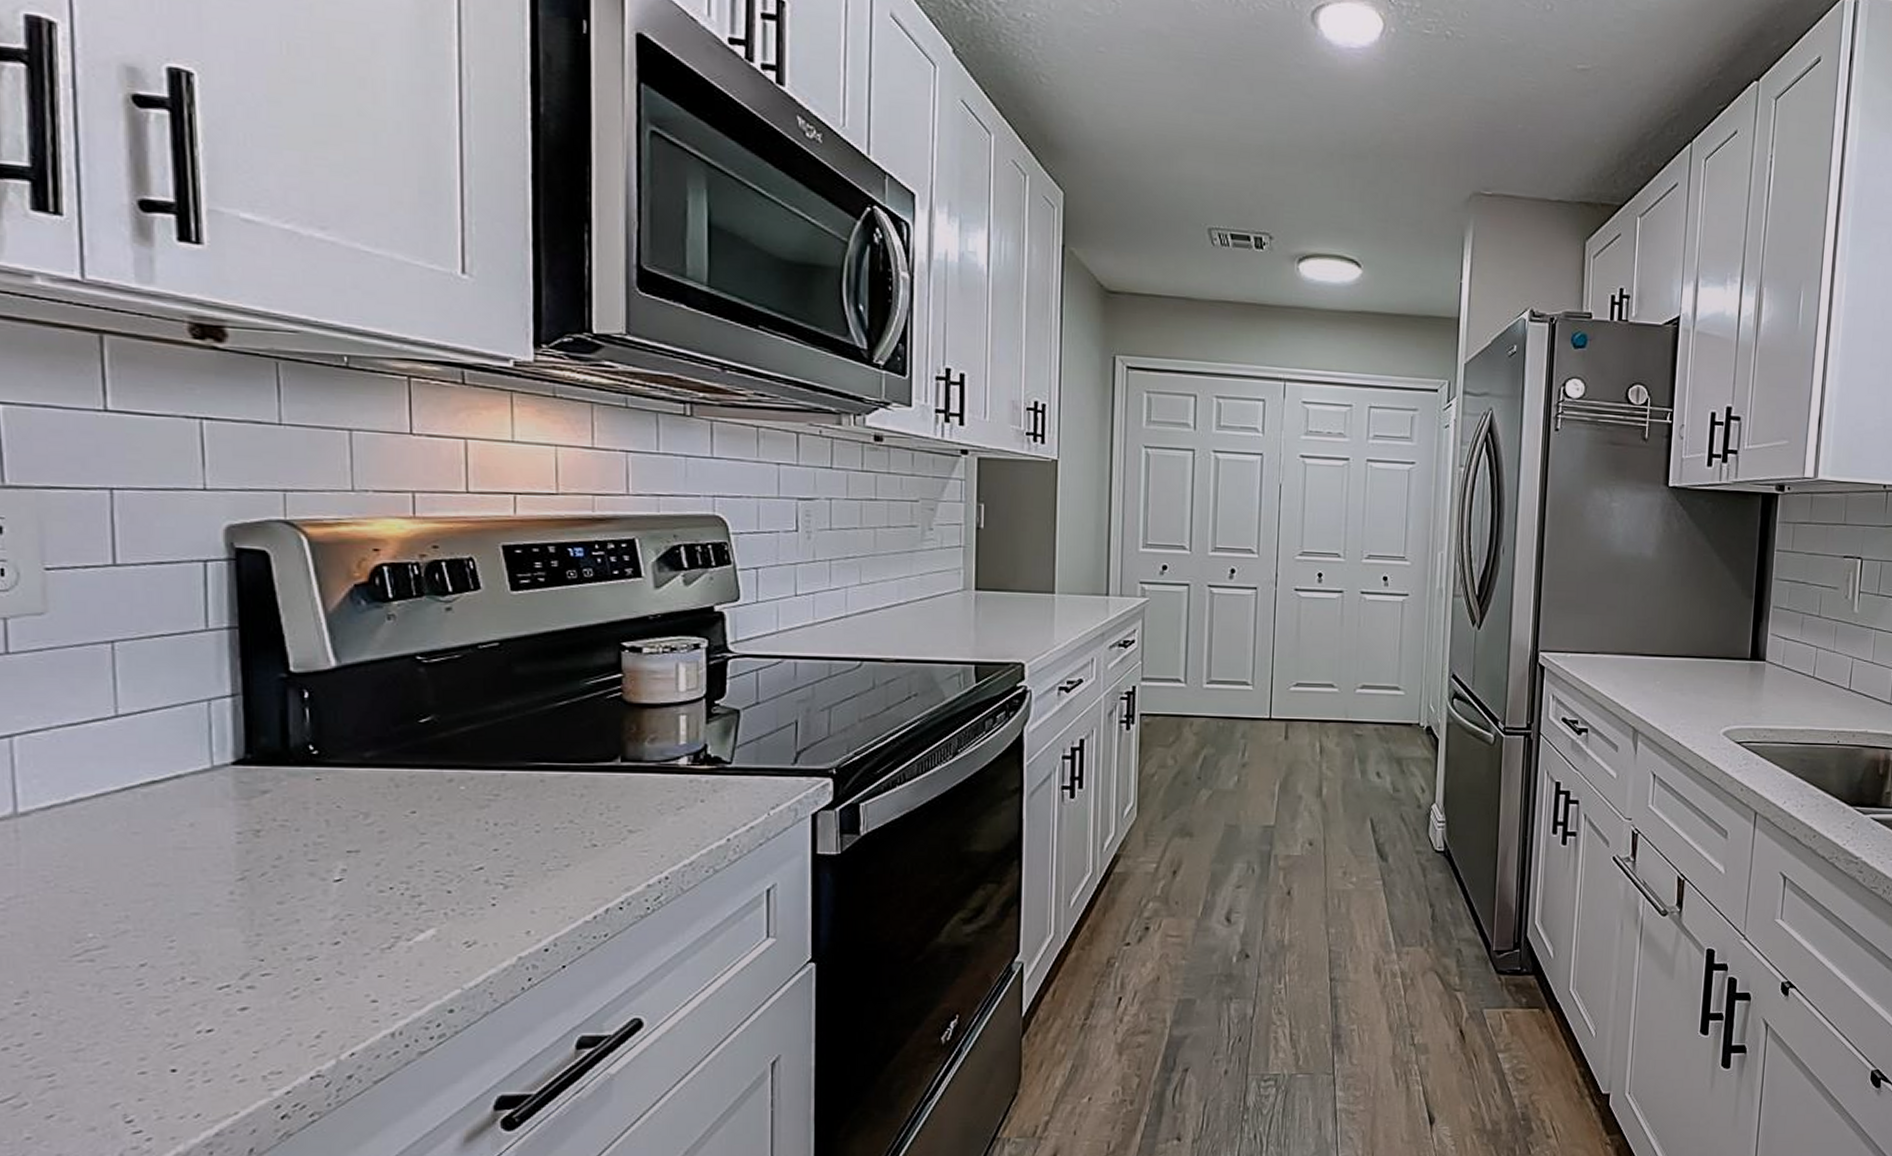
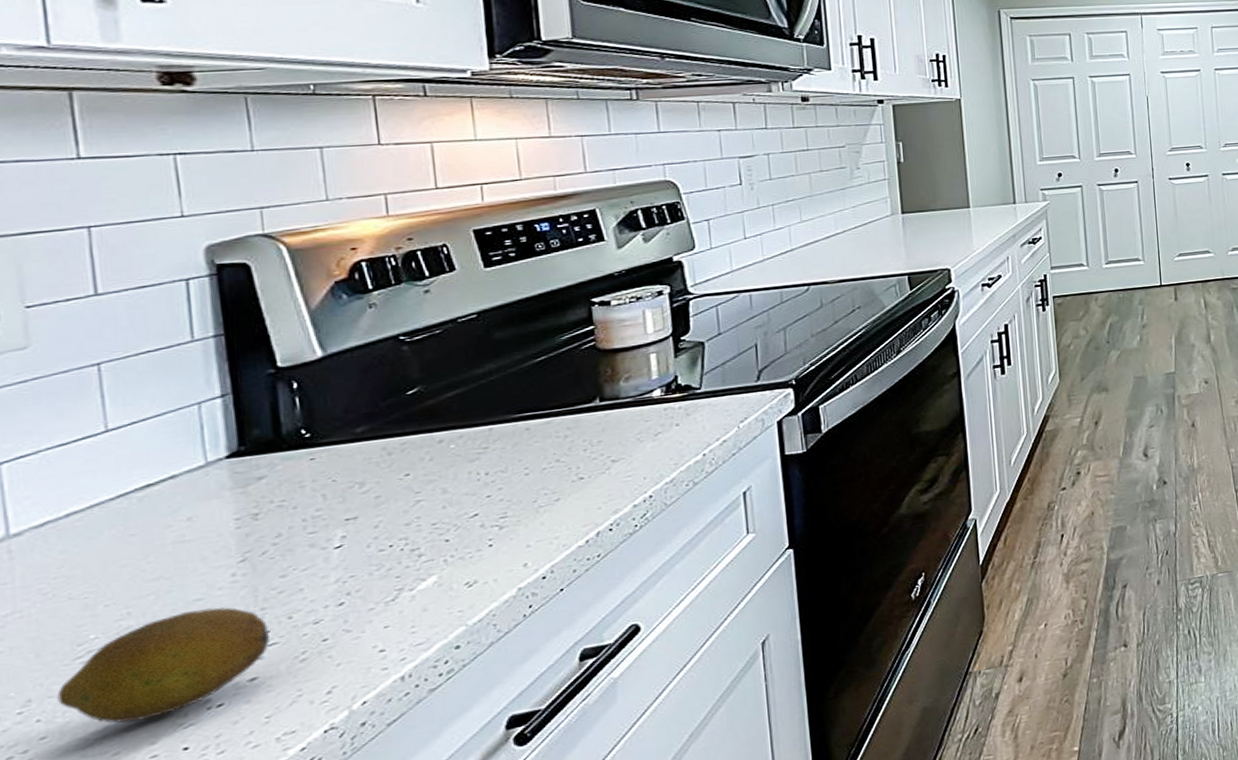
fruit: none [53,925,264,1032] -> present [57,606,271,724]

